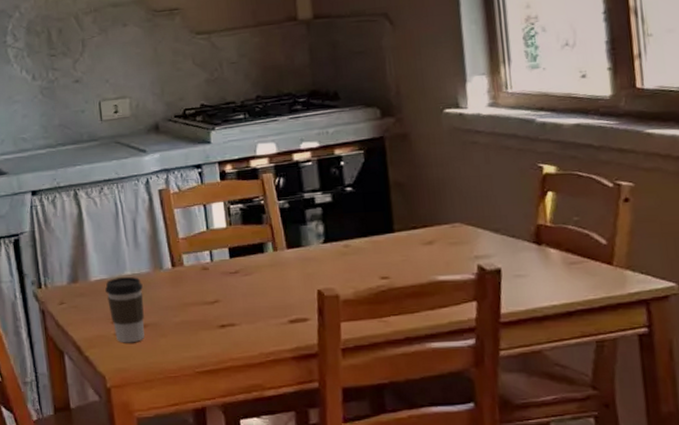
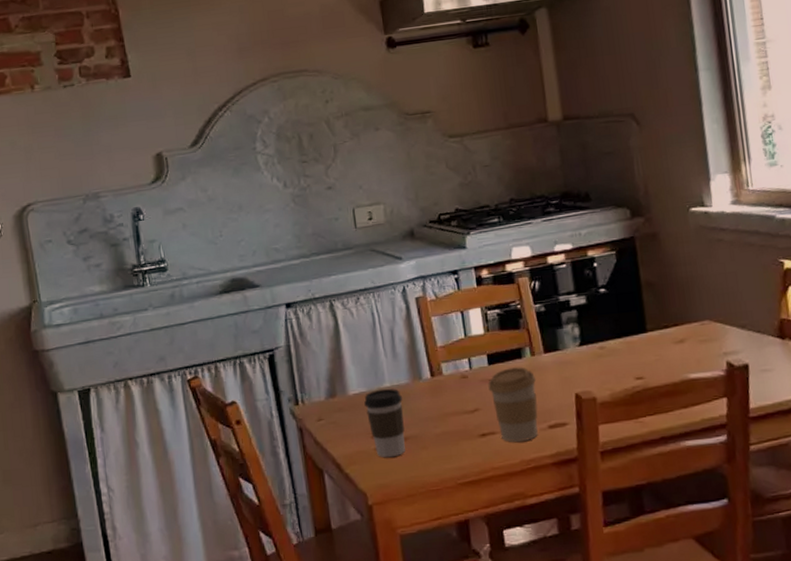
coffee cup: none [229,260,279,334] -> present [488,366,538,442]

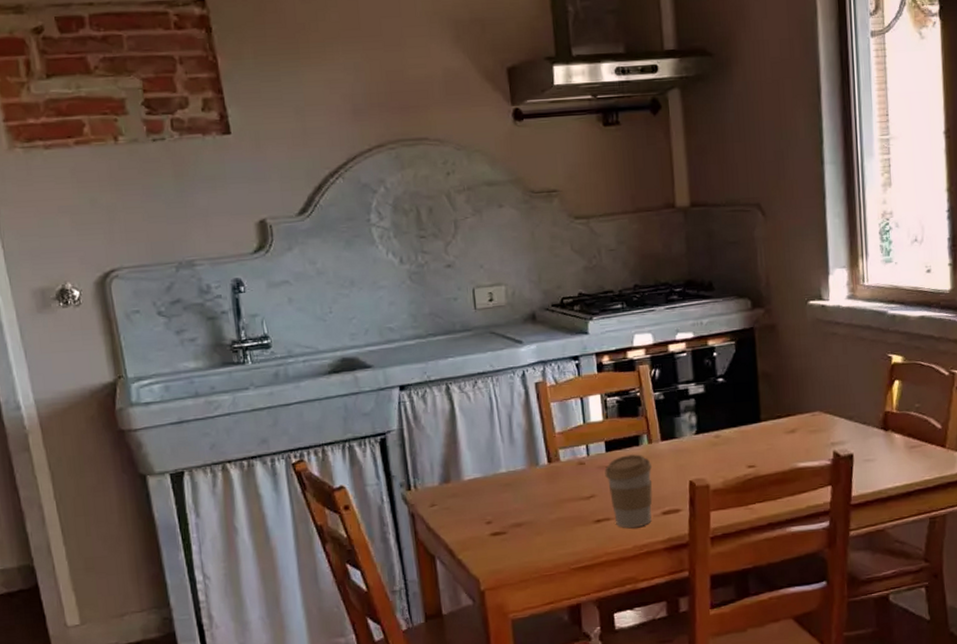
coffee cup: present [364,388,405,458] -> none [479,474,520,544]

